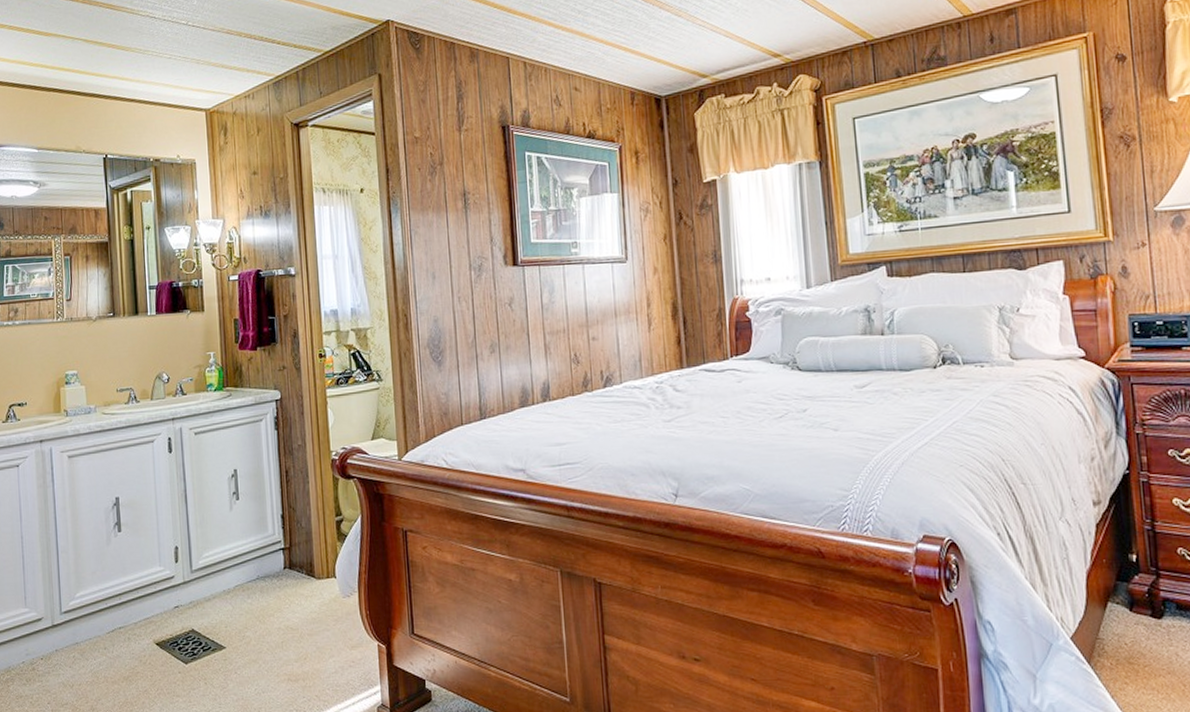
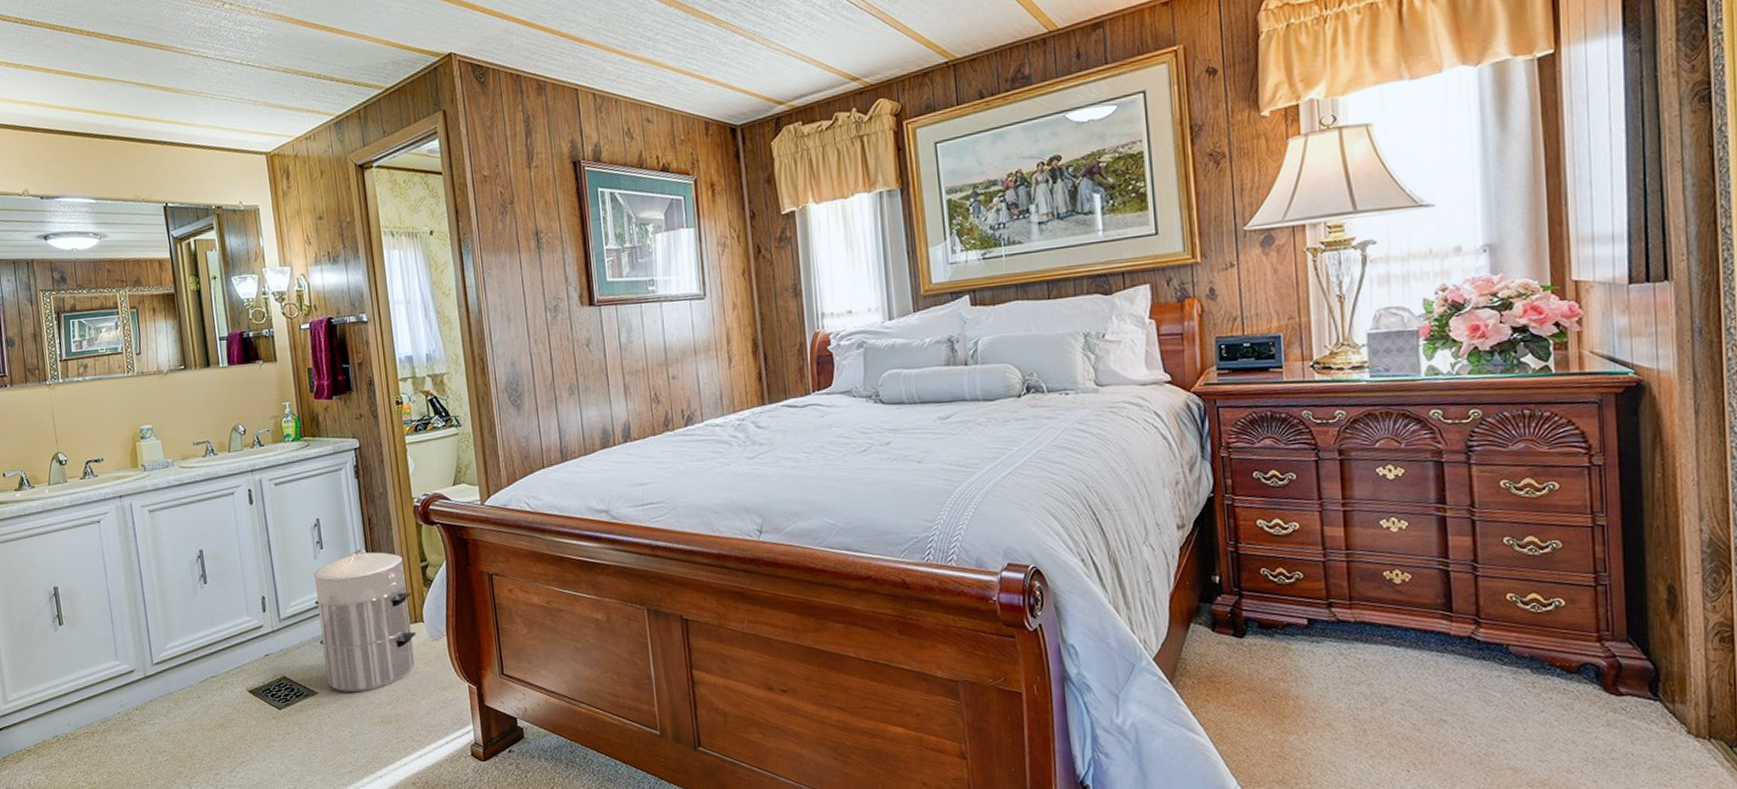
waste bin: none [227,501,328,649] -> present [313,549,416,693]

